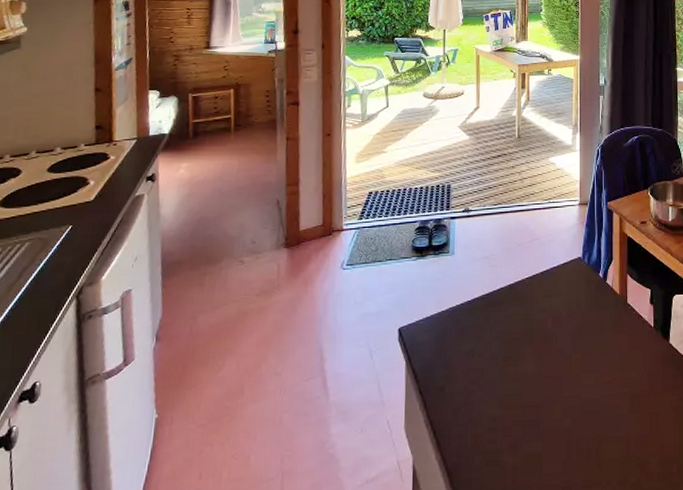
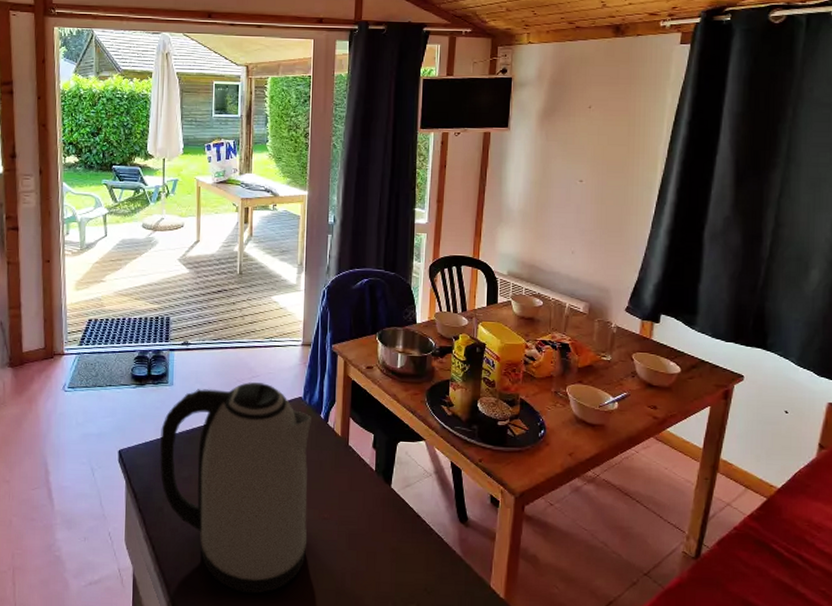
kettle: none [441,245,591,474] -> present [160,382,311,594]

